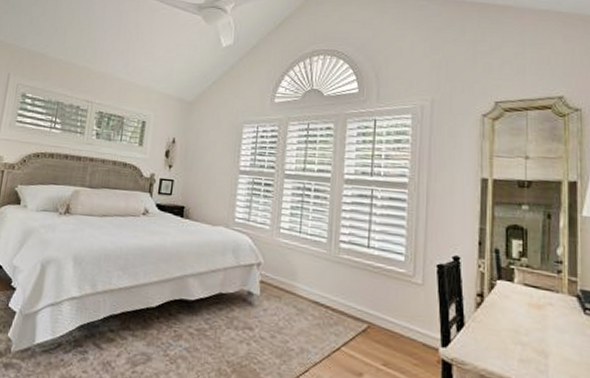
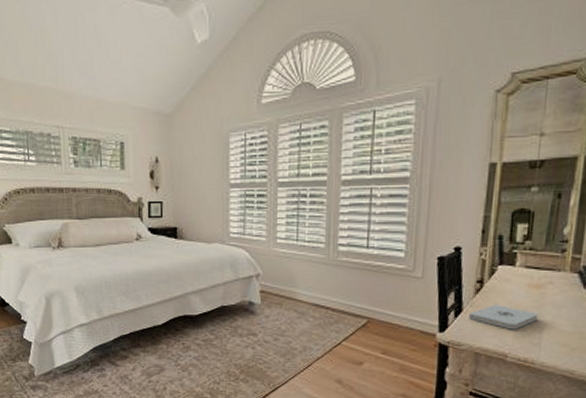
notepad: none [471,322,542,353] -> present [469,305,538,330]

